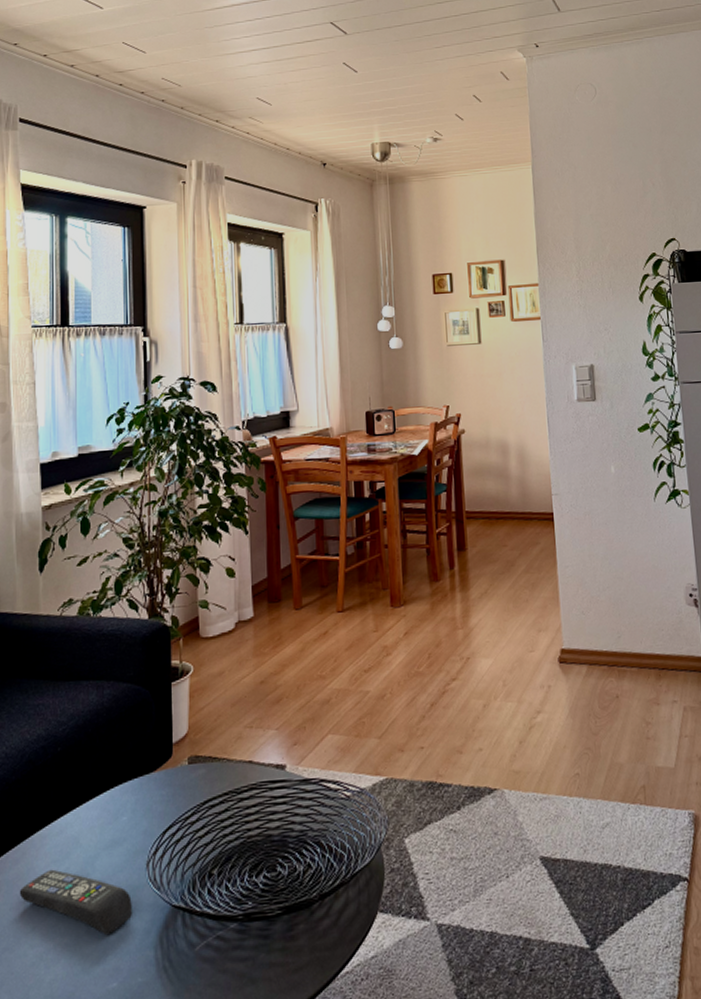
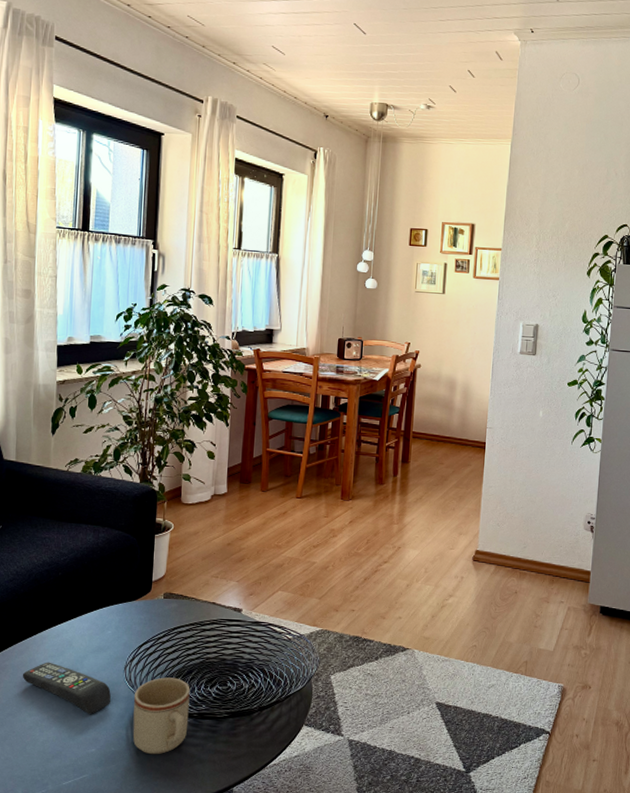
mug: none [161,869,233,981] -> present [132,677,190,755]

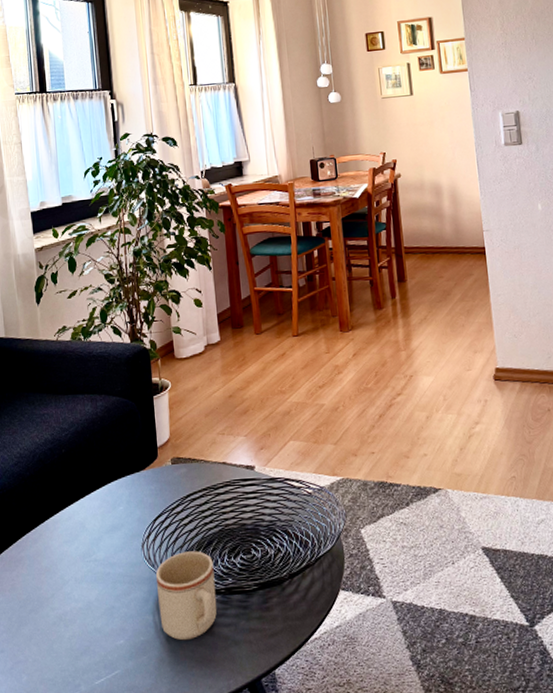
remote control: present [22,662,111,715] -> none [39,548,132,603]

